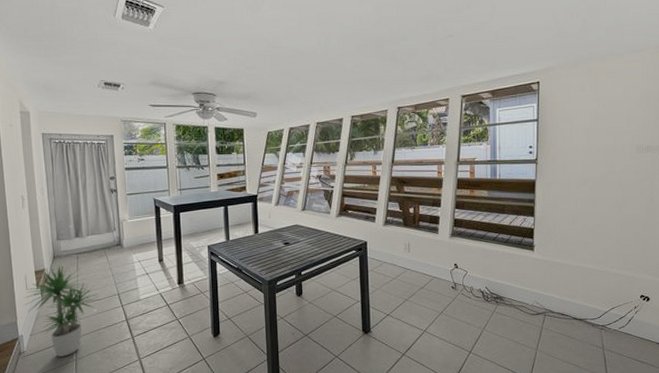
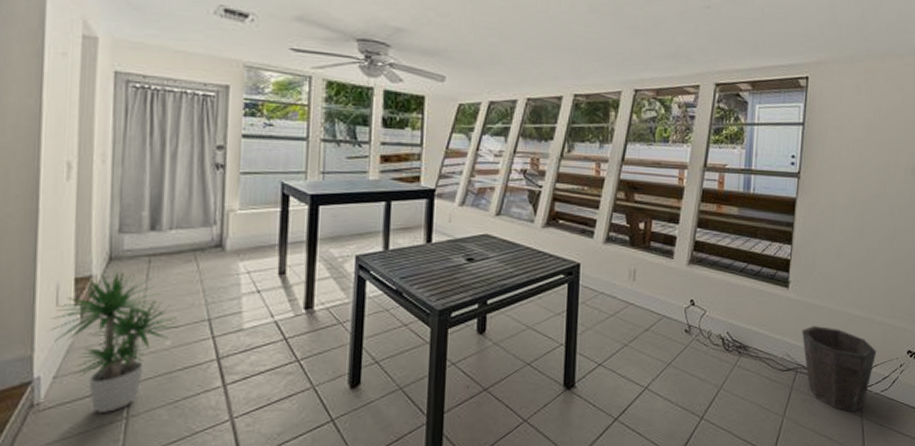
waste bin: none [547,279,614,346] -> present [801,326,877,413]

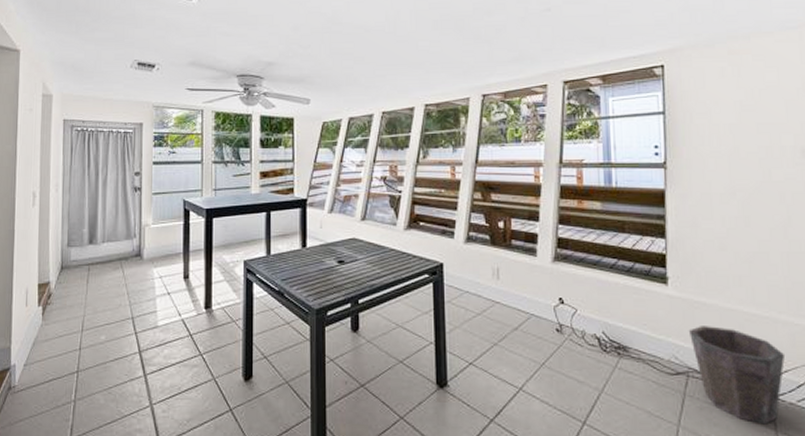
potted plant: present [50,271,178,413] -> none [22,278,110,396]

